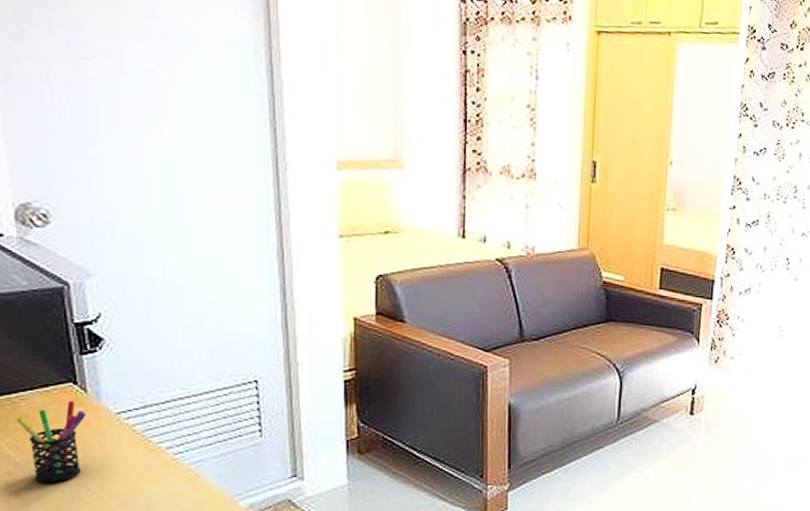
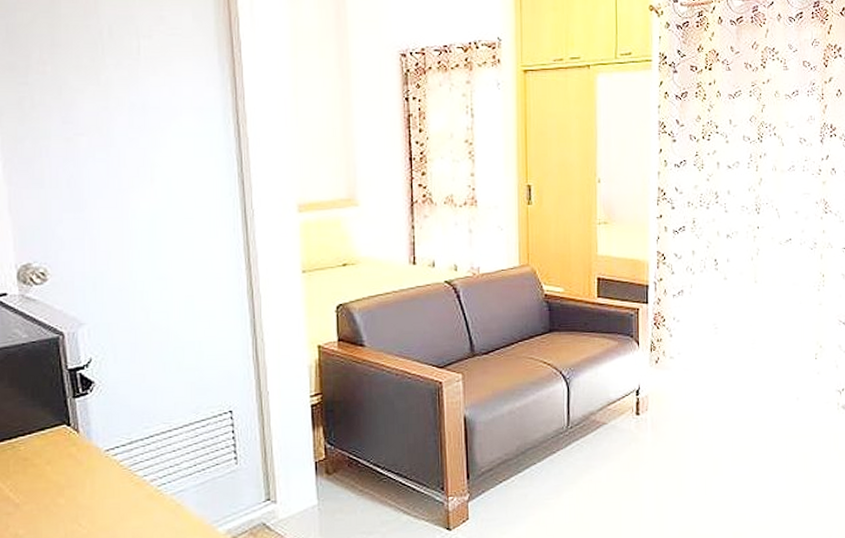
pen holder: present [16,400,86,483] -> none [16,441,78,521]

